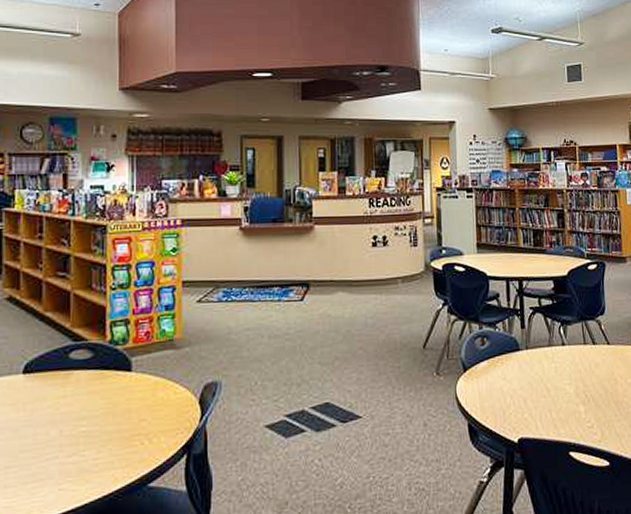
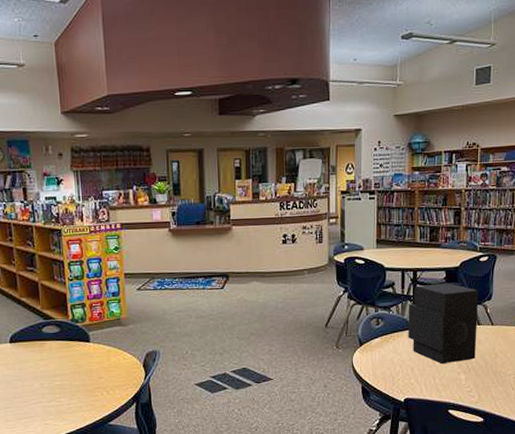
stereo: none [515,294,594,393] -> present [408,283,479,364]

